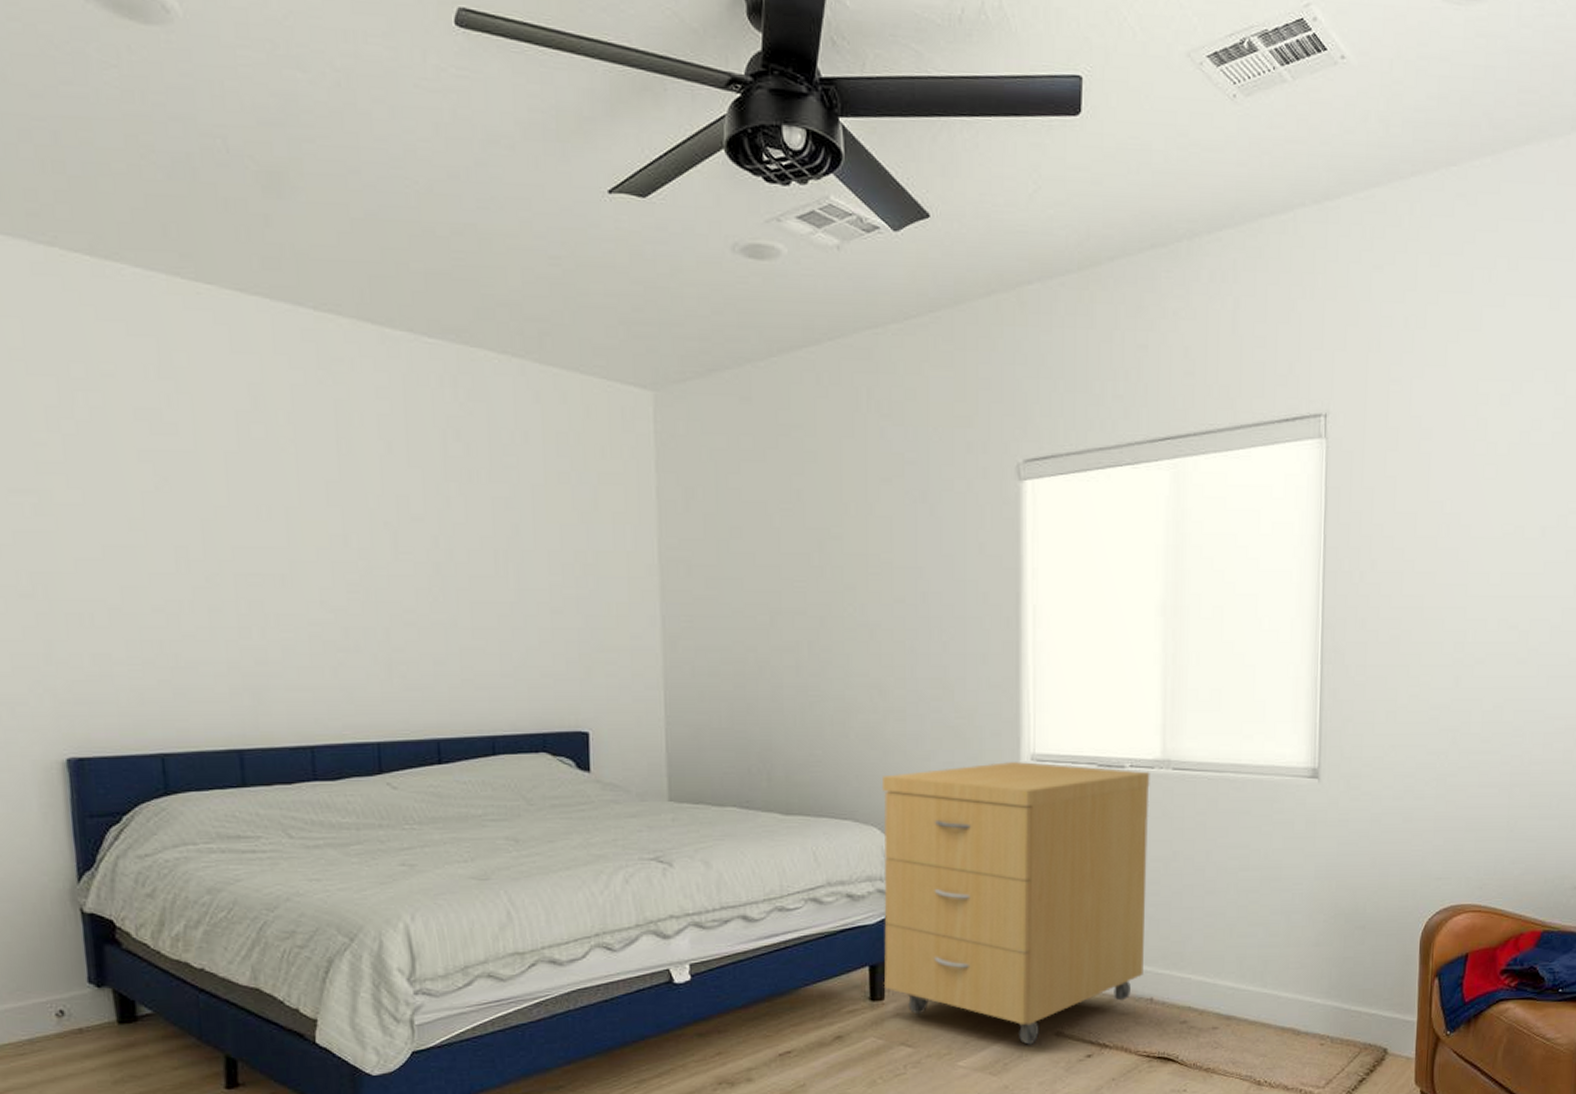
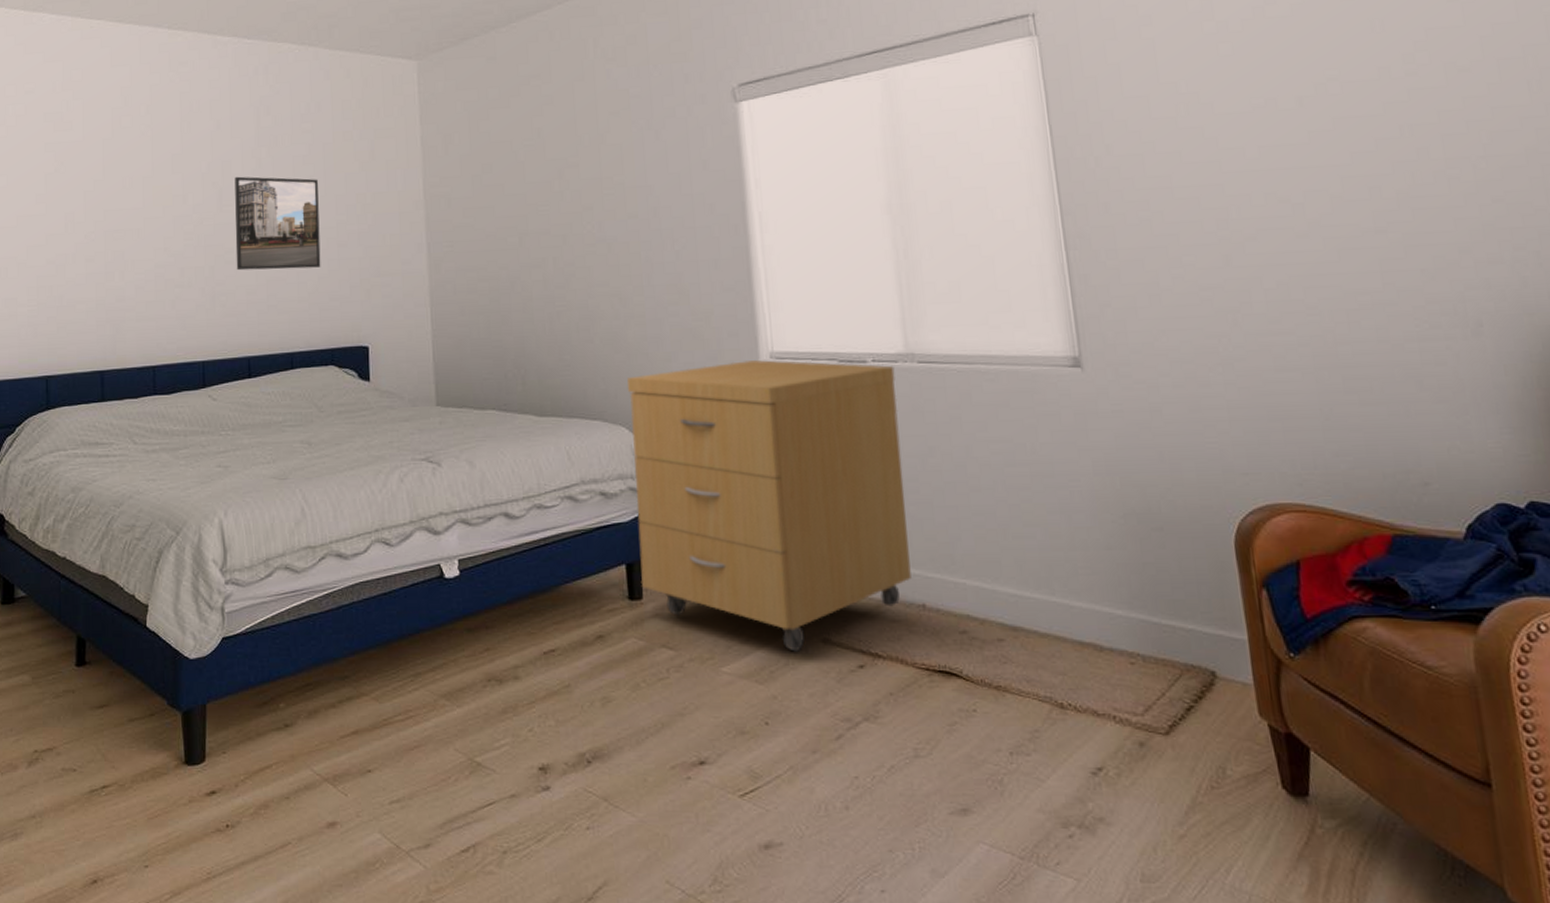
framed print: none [414,517,530,637] -> present [235,176,321,271]

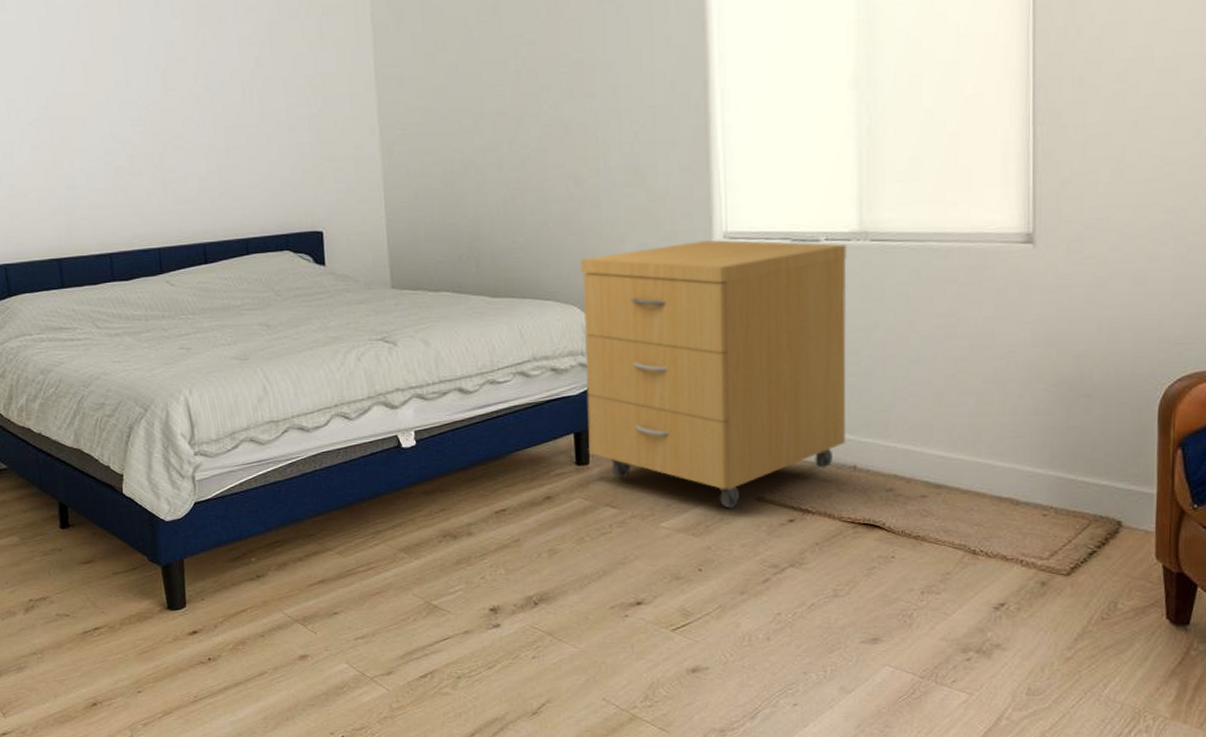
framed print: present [235,176,321,271] -> none [178,58,272,157]

